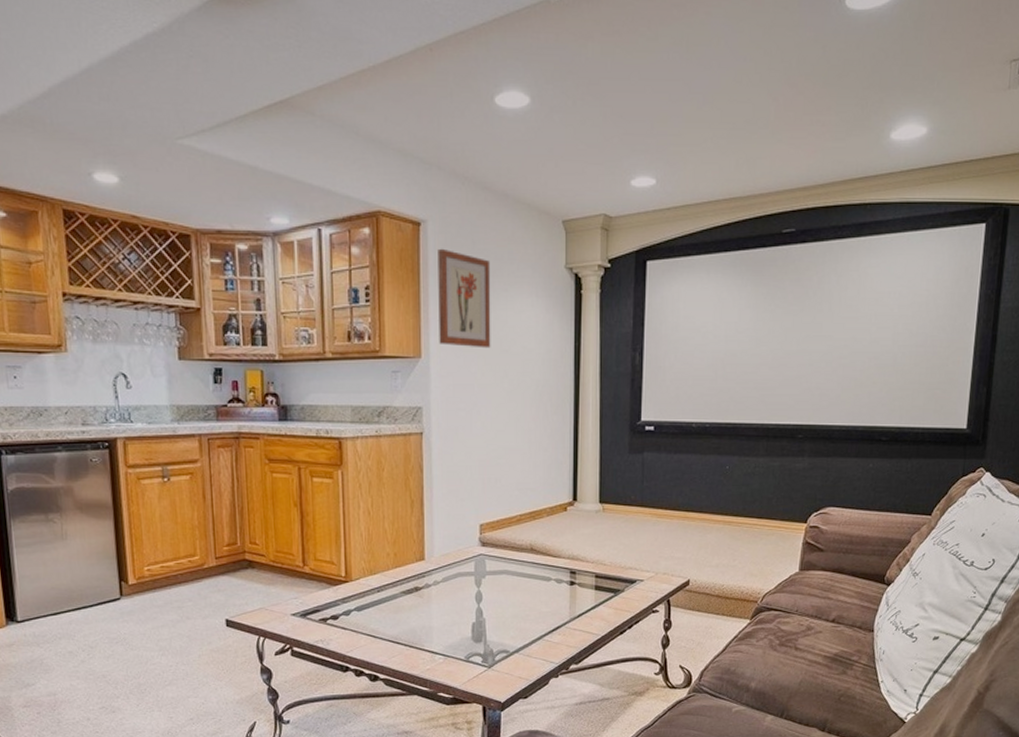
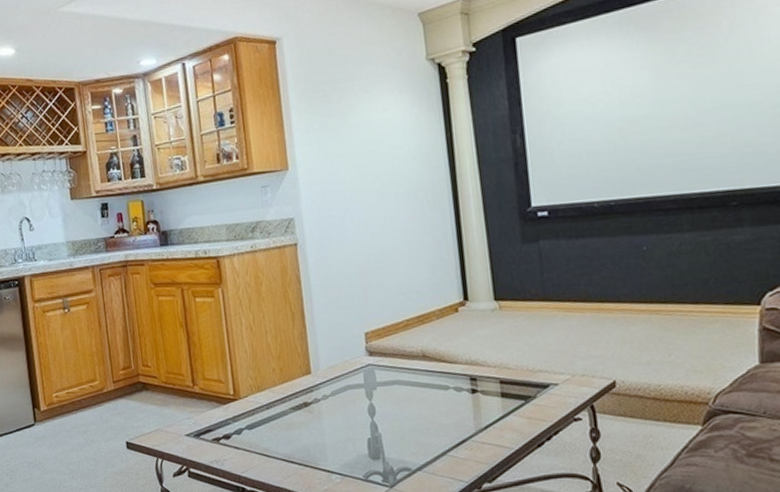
wall art: present [438,248,491,348] -> none [295,61,358,155]

